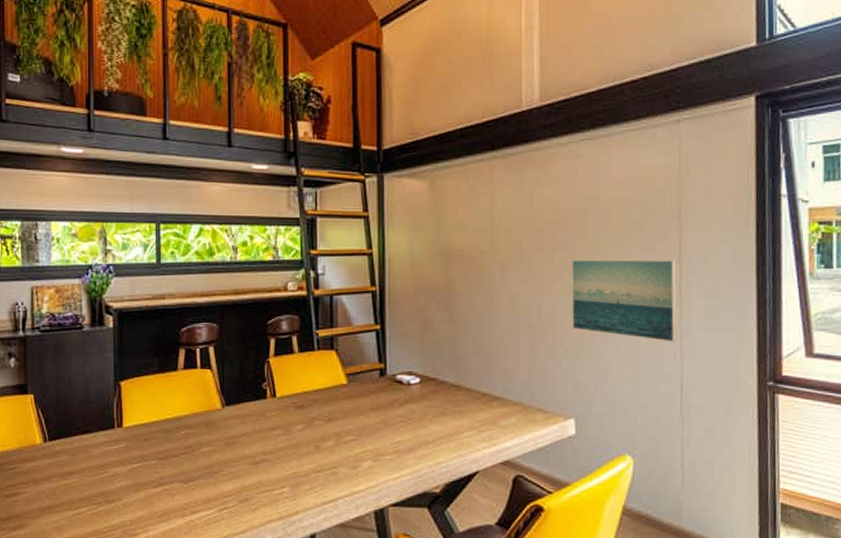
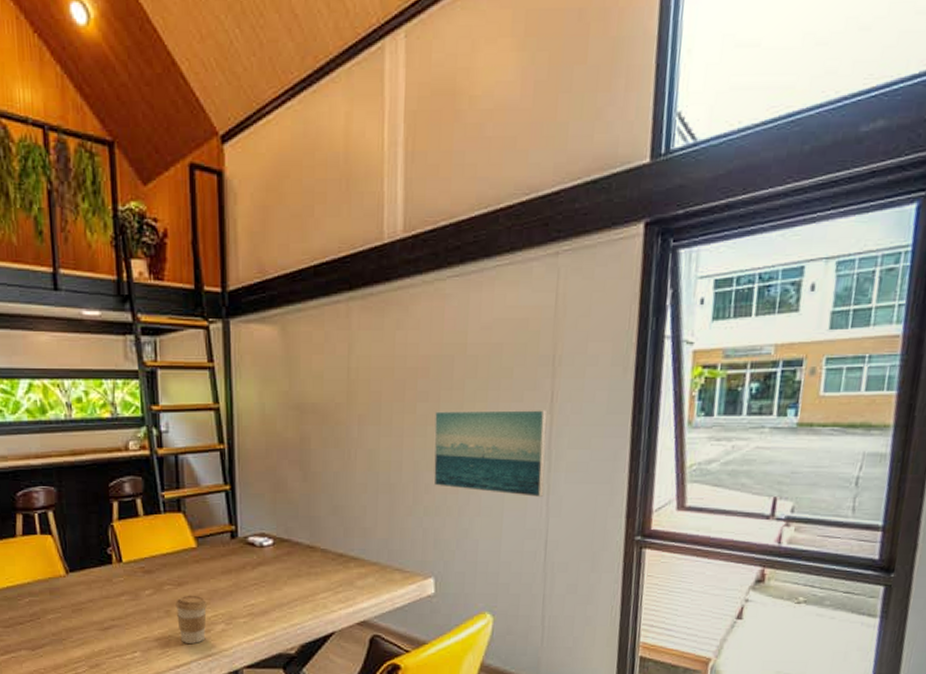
coffee cup: none [325,430,356,480] -> present [175,595,208,643]

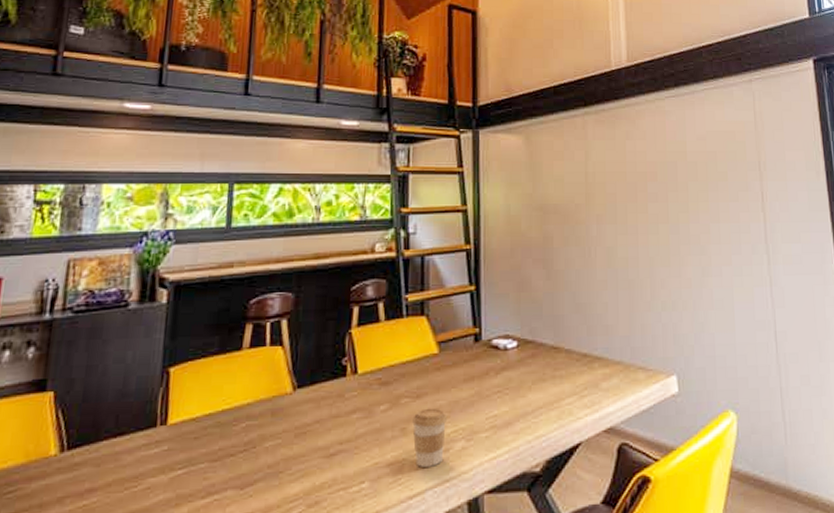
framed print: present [433,410,548,498] -> none [665,209,768,290]

